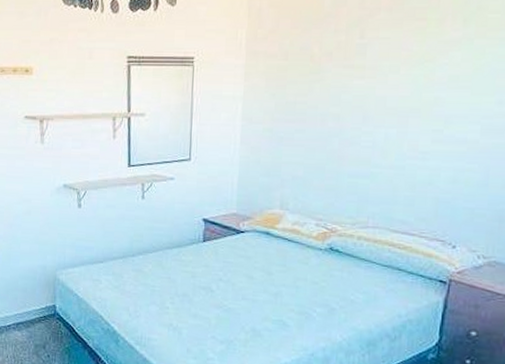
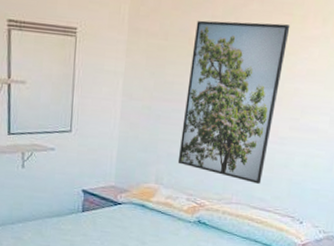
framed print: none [304,30,425,205] -> present [177,20,290,184]

